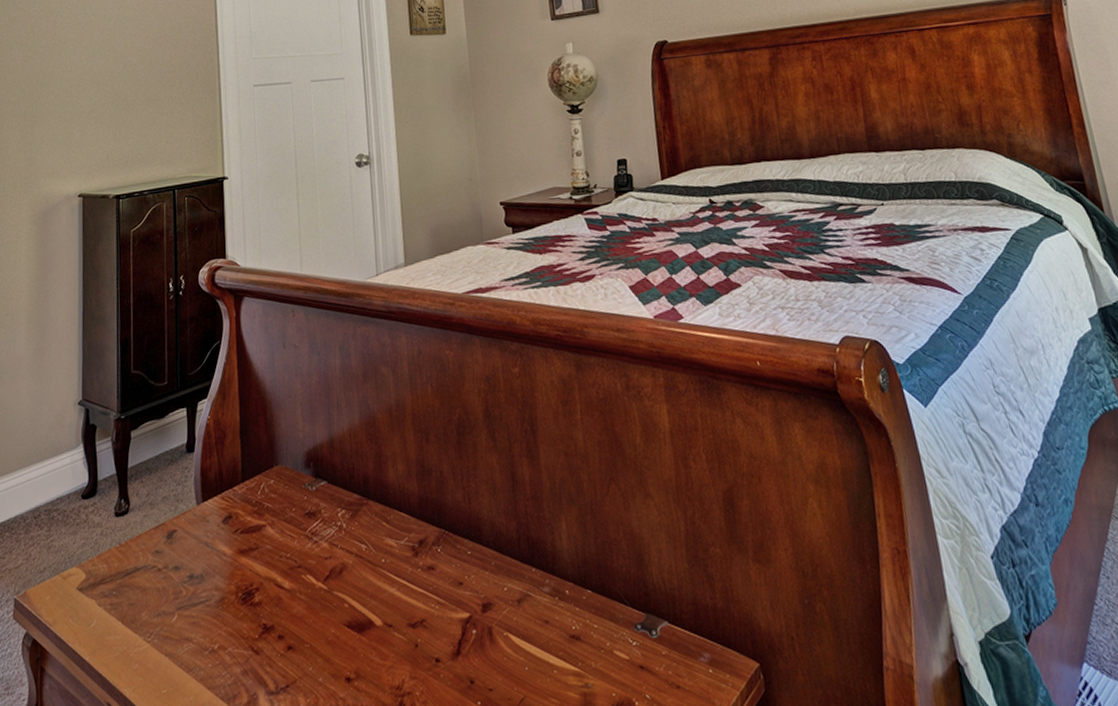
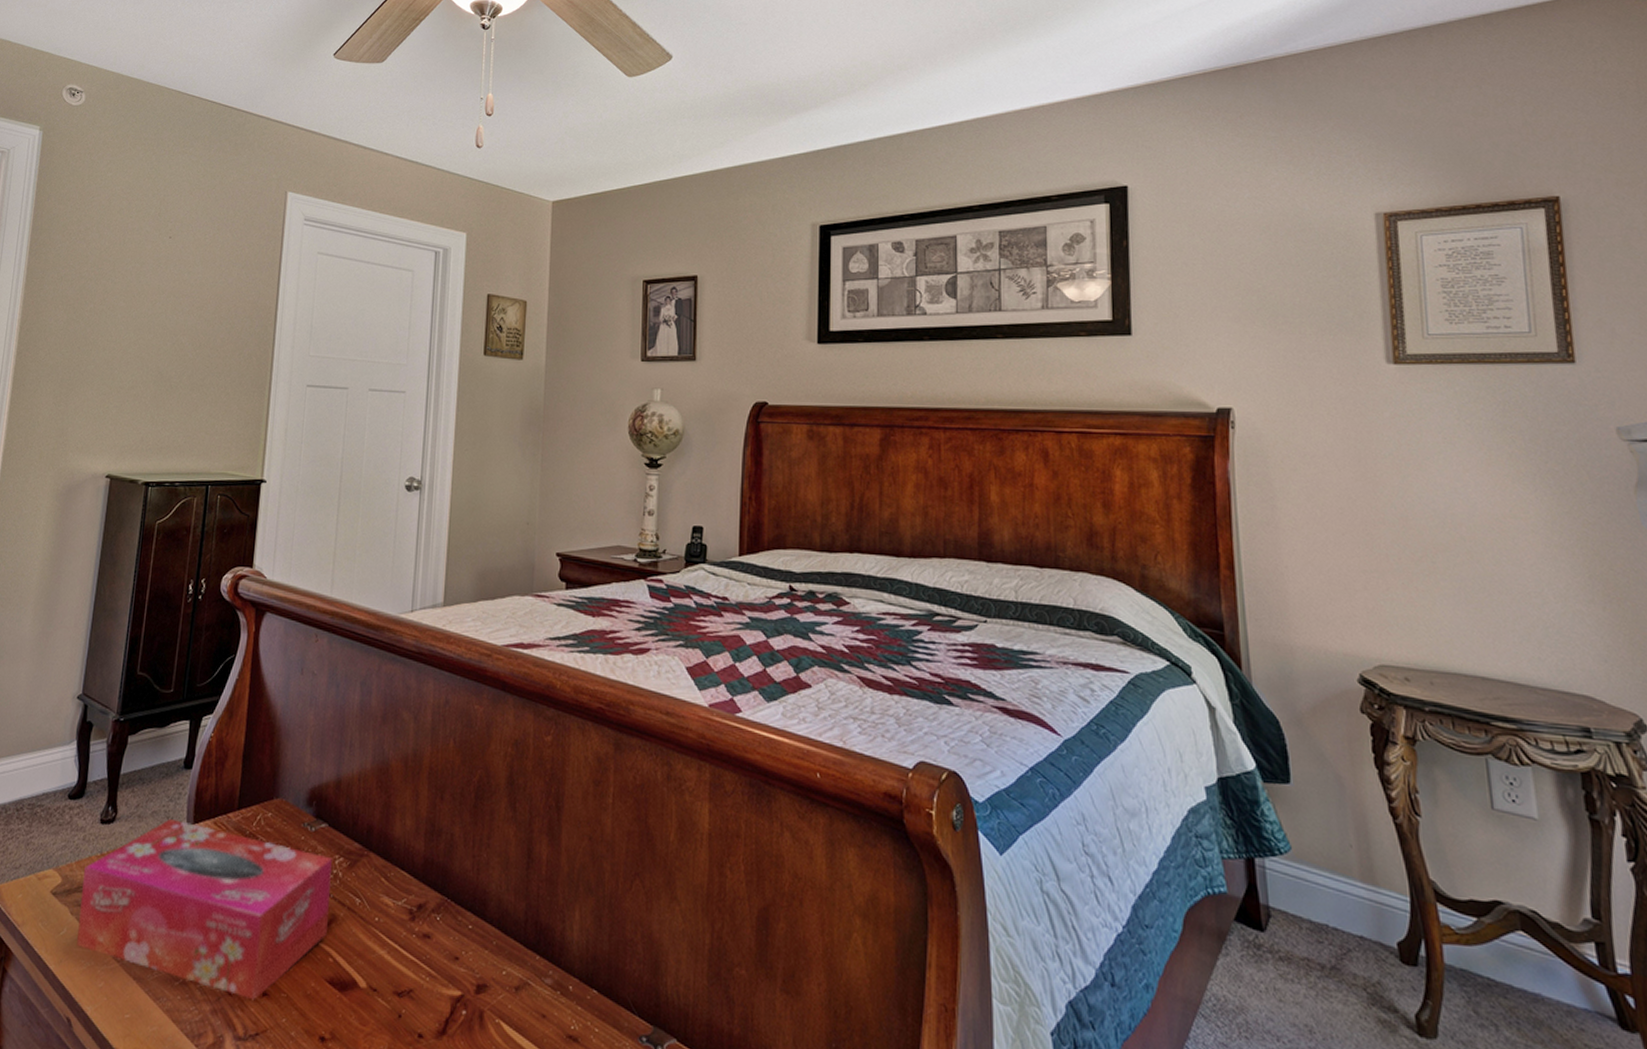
tissue box: none [106,501,339,656] -> present [77,819,332,1001]

